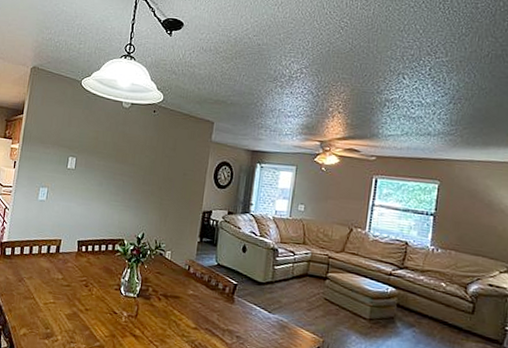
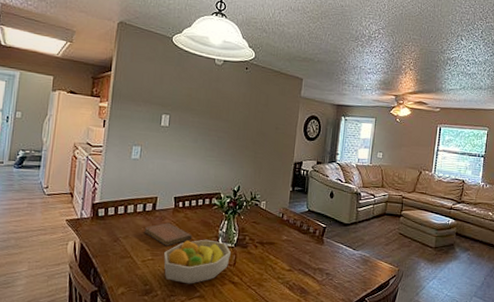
notebook: none [47,266,94,291] -> present [144,222,193,246]
fruit bowl: none [65,286,133,333] -> present [164,239,231,284]

